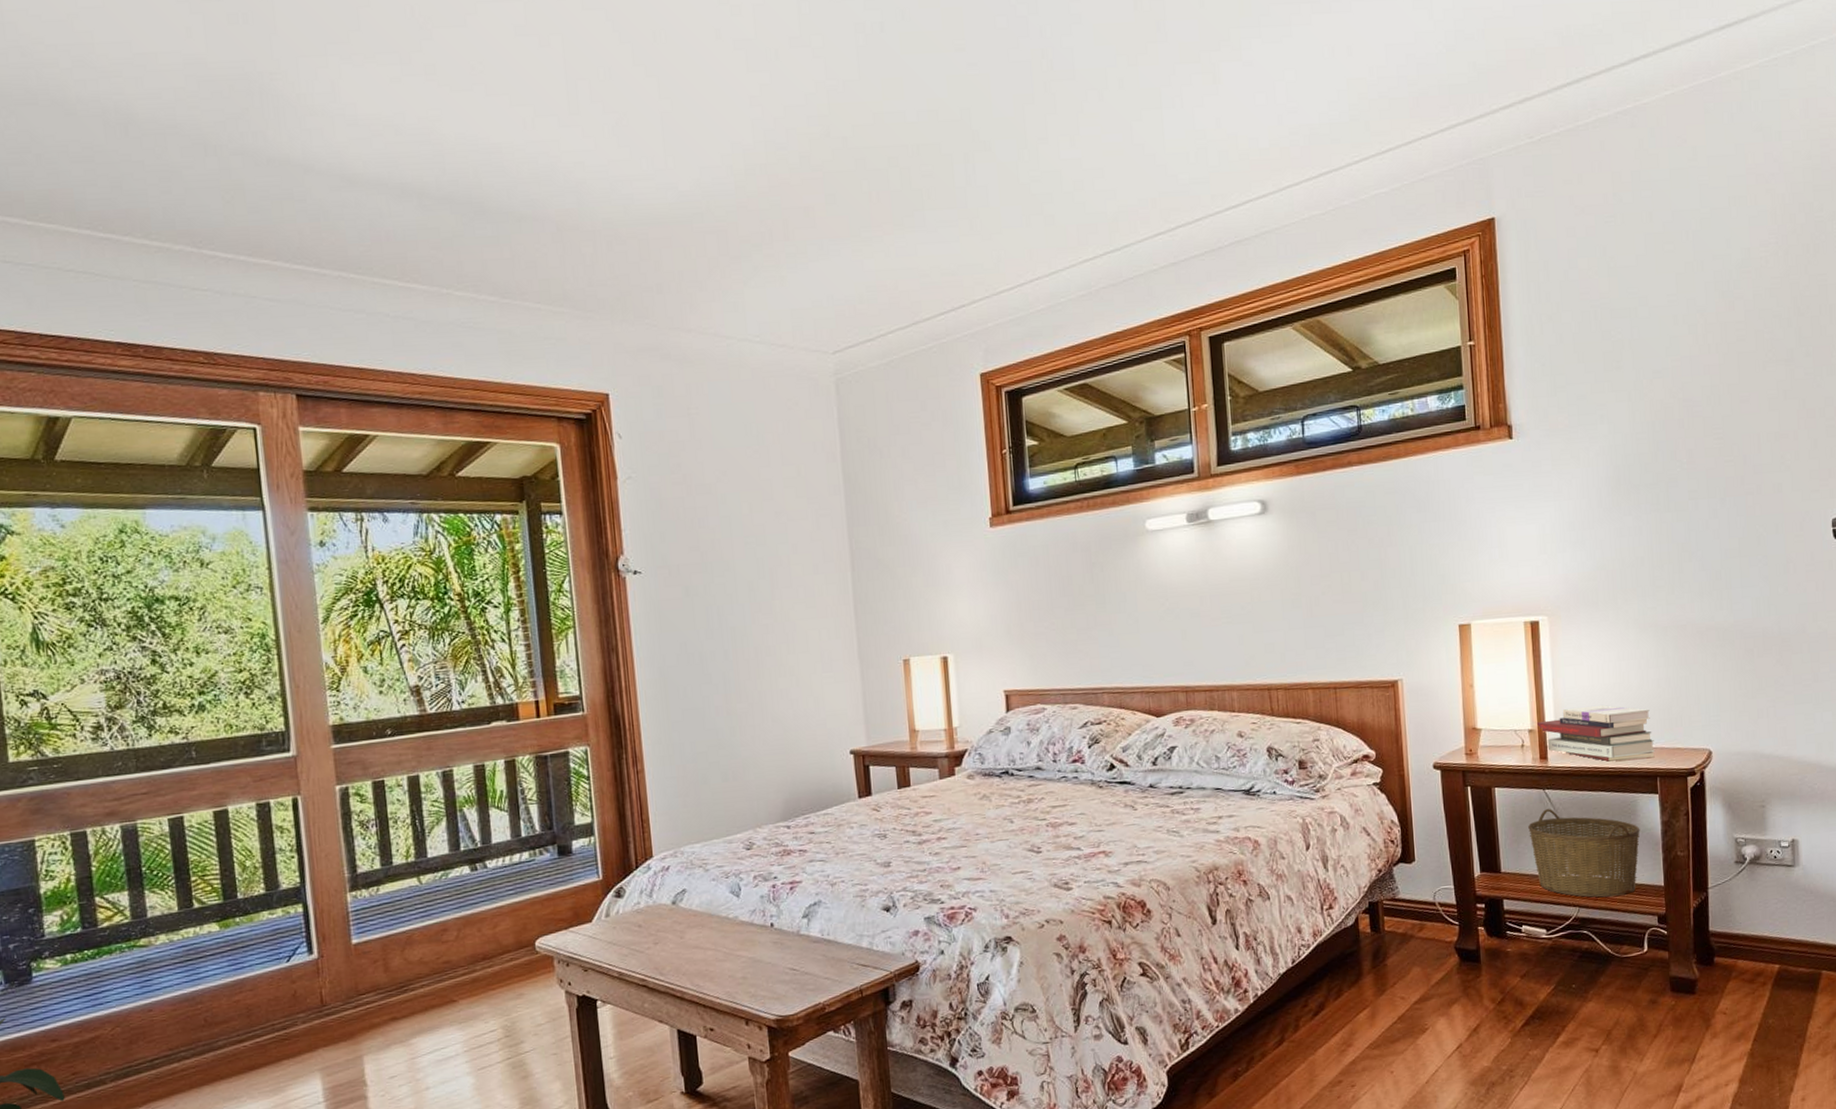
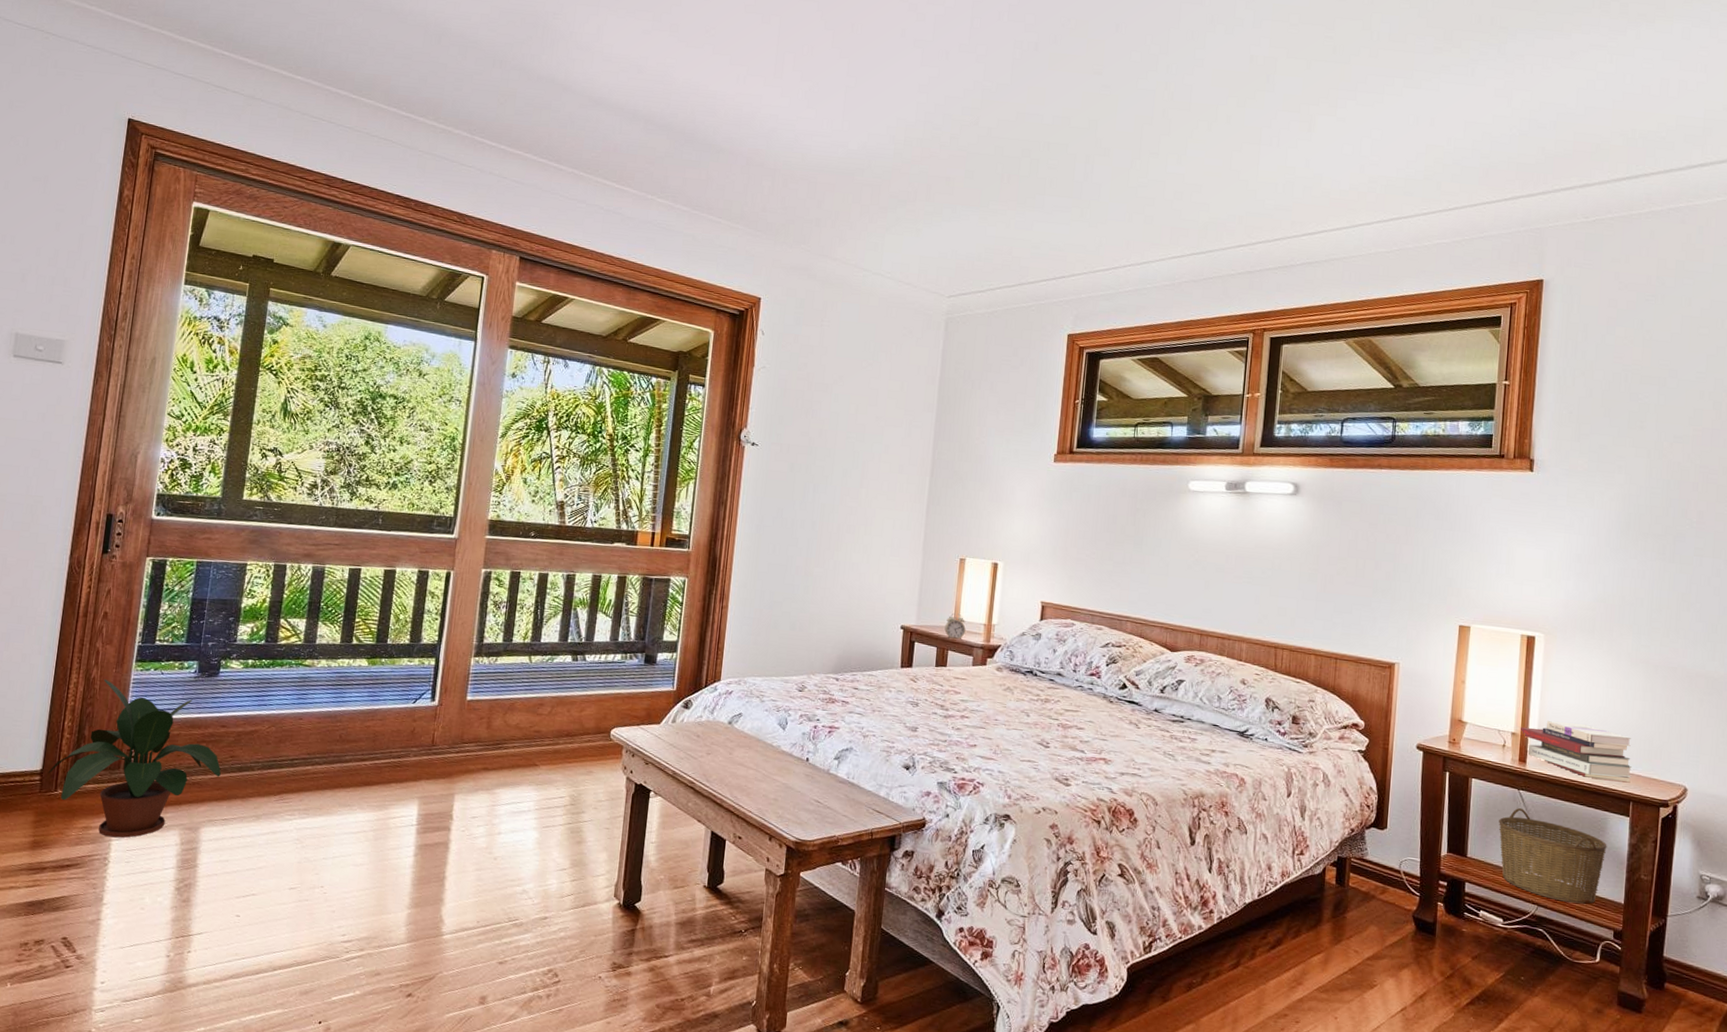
alarm clock: none [900,723,925,755] -> present [944,612,966,640]

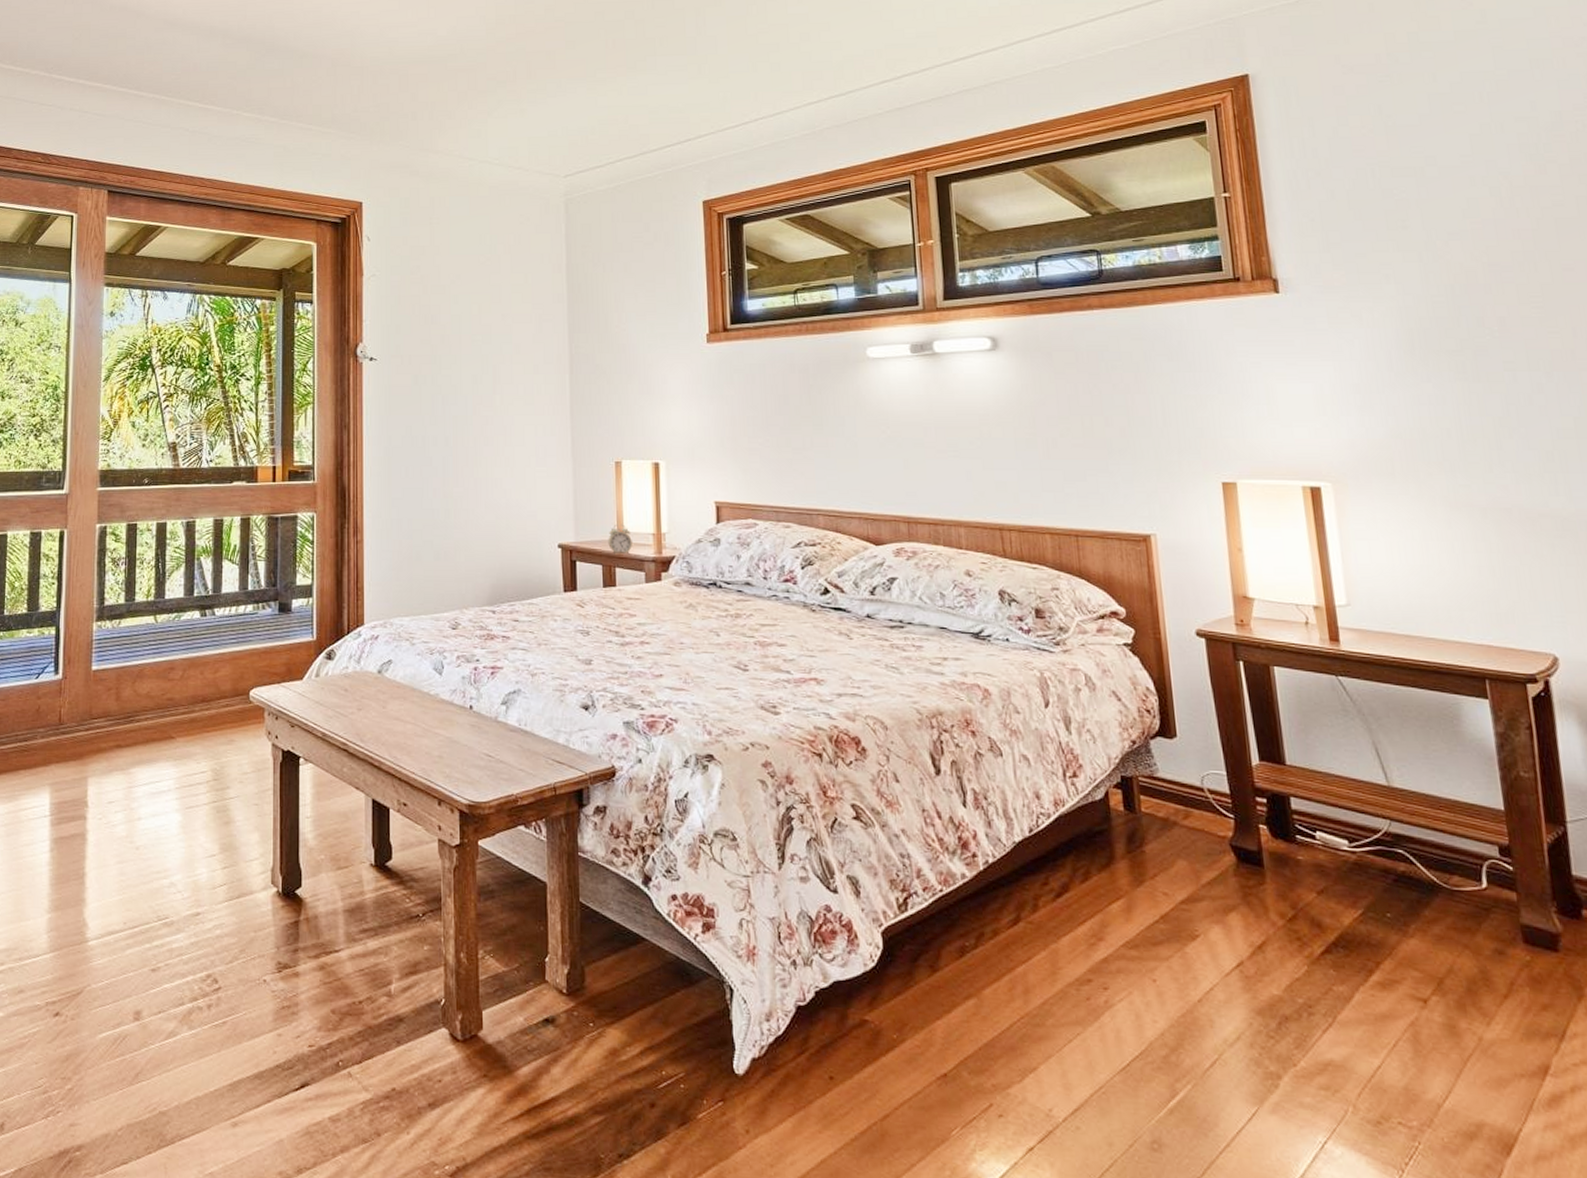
basket: present [1499,808,1607,904] -> none [1318,699,1467,815]
books: present [1520,721,1632,783] -> none [1324,588,1481,656]

